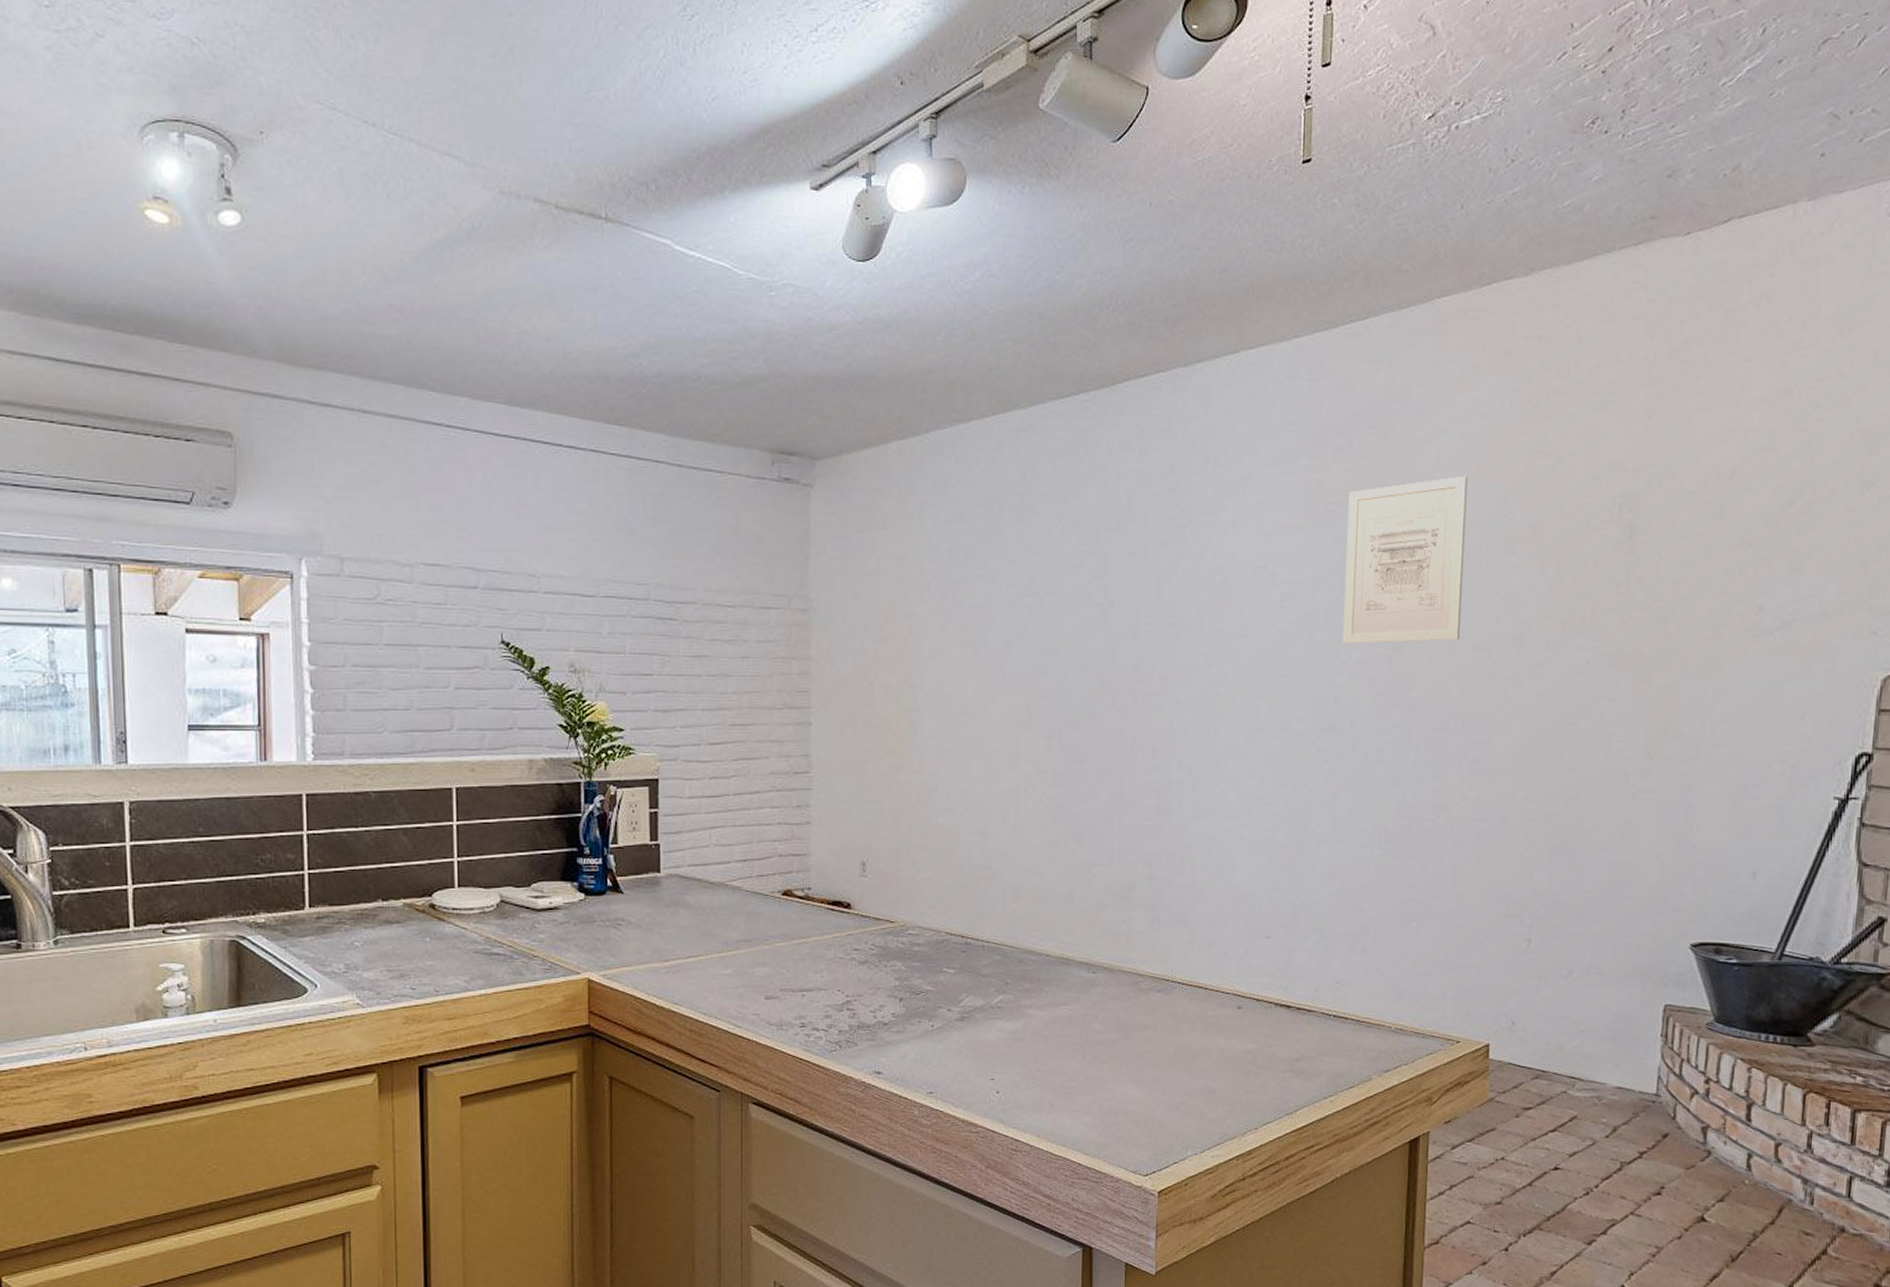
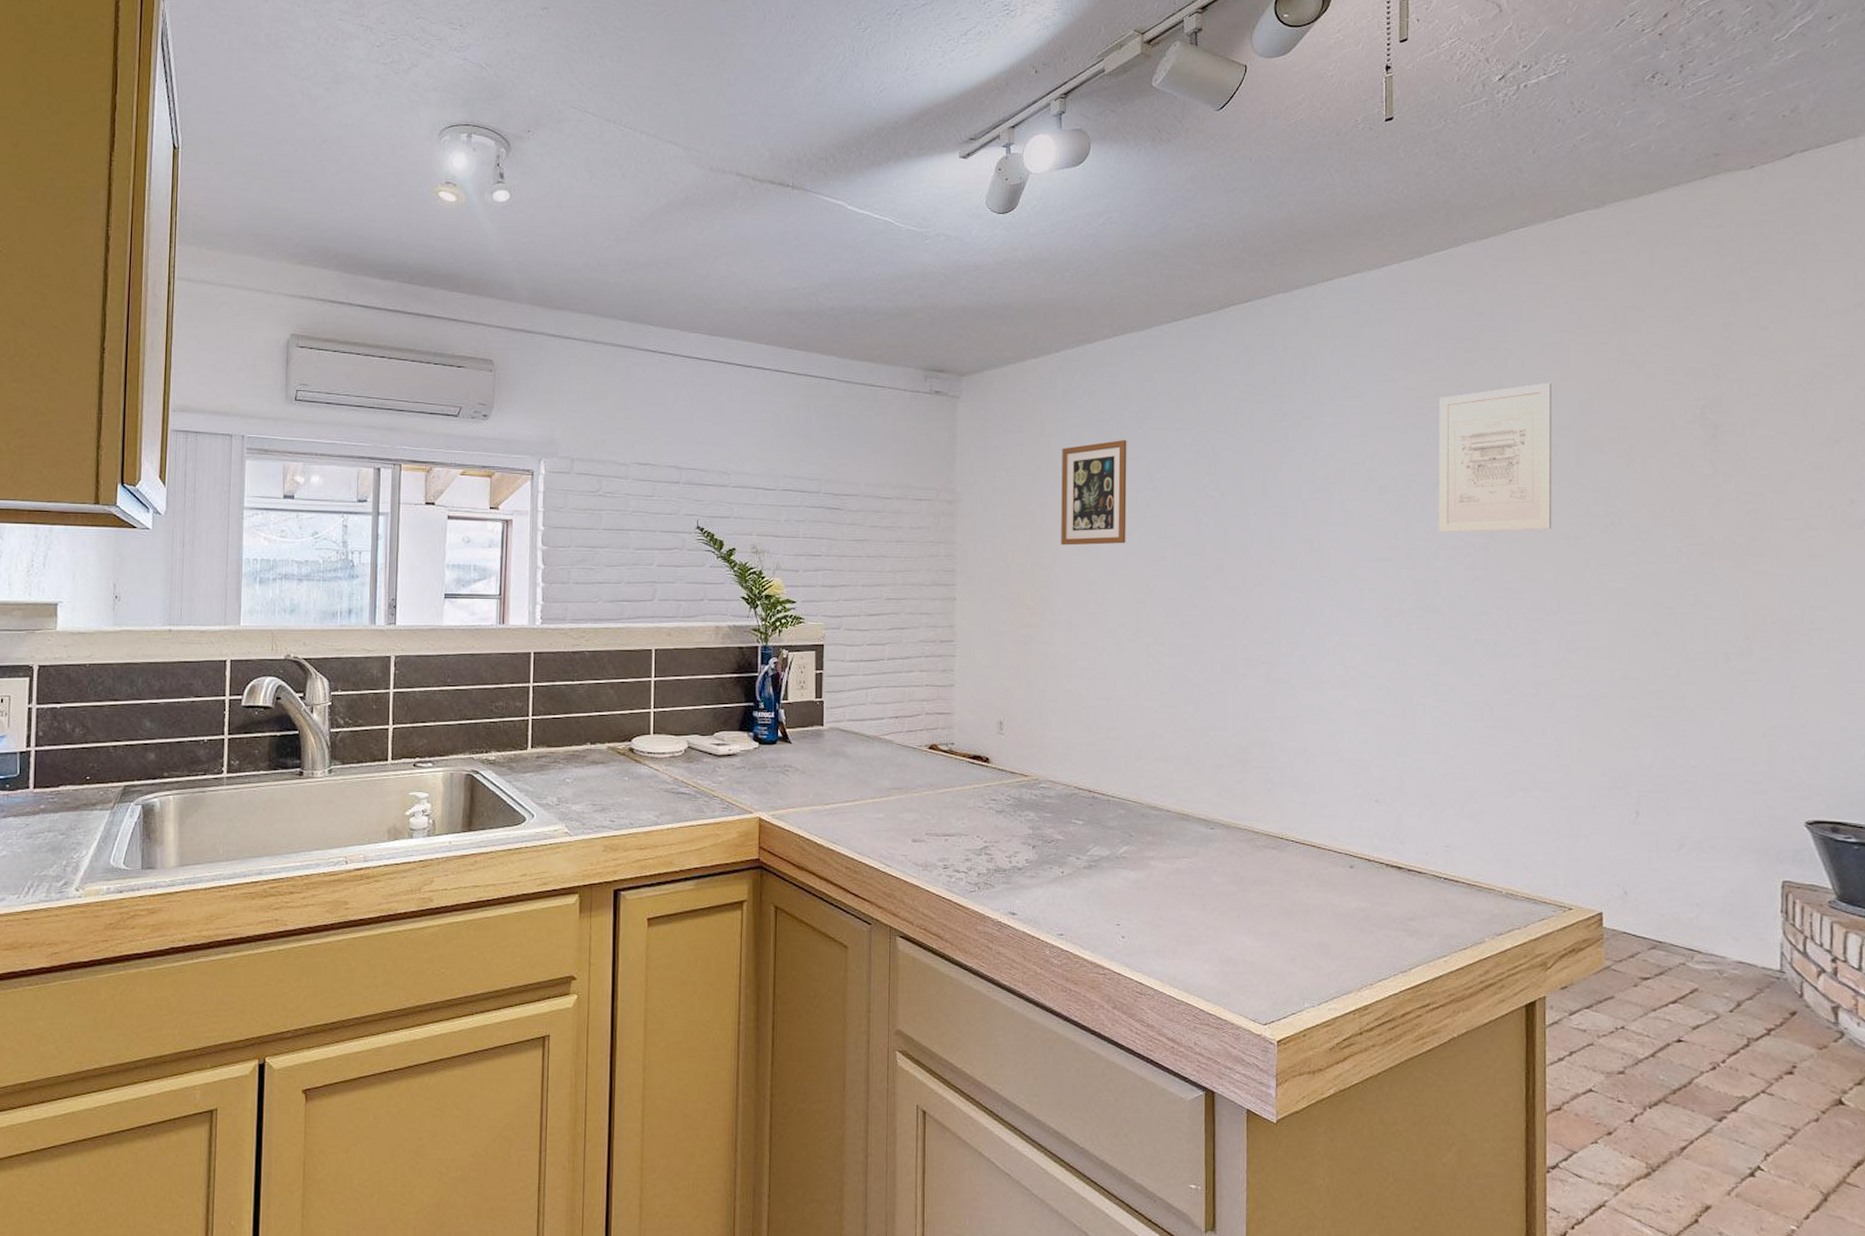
wall art: none [931,537,1006,661] -> present [1061,439,1127,546]

